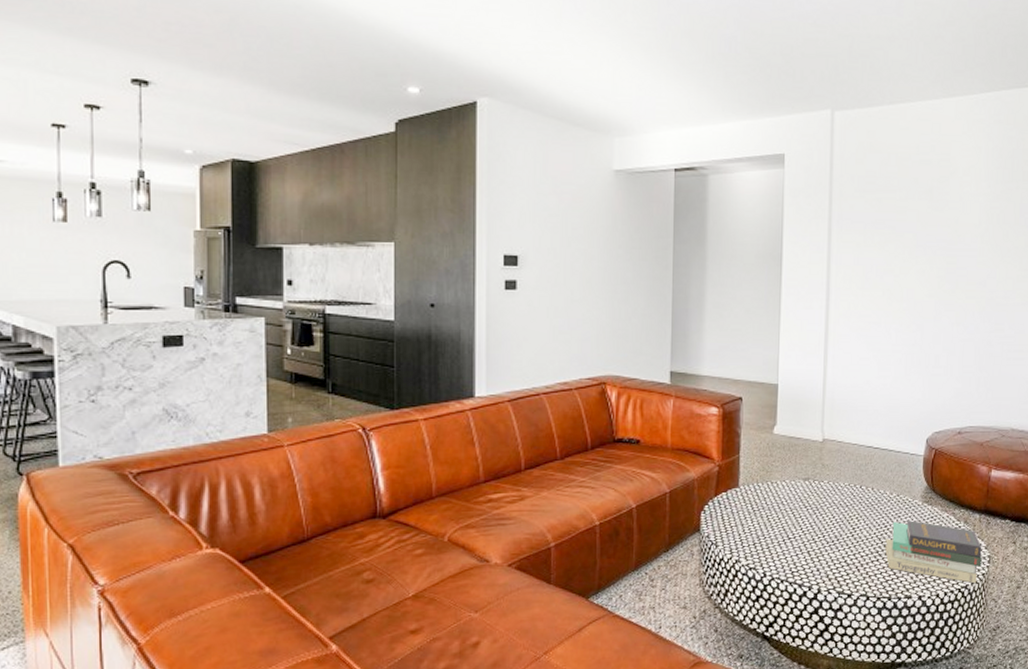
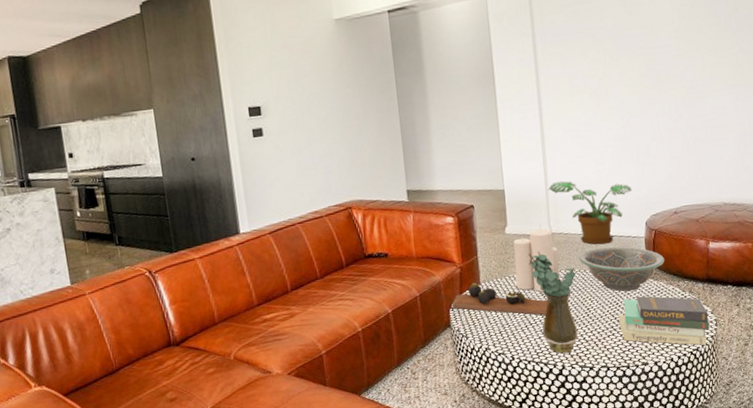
decorative tray: none [705,484,811,530] -> present [452,282,548,316]
candle: none [775,428,829,505] -> present [513,224,562,293]
vase: none [795,458,845,576] -> present [528,251,578,354]
potted plant: none [825,382,916,458] -> present [548,180,632,245]
decorative bowl: none [849,461,943,514] -> present [578,246,665,292]

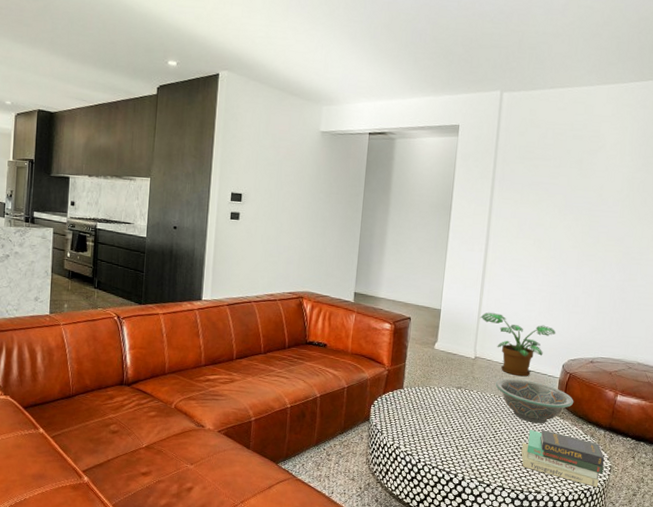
decorative tray: present [452,282,548,316] -> none [375,386,461,429]
candle: present [513,224,562,293] -> none [433,347,479,408]
vase: present [528,251,578,354] -> none [450,370,491,467]

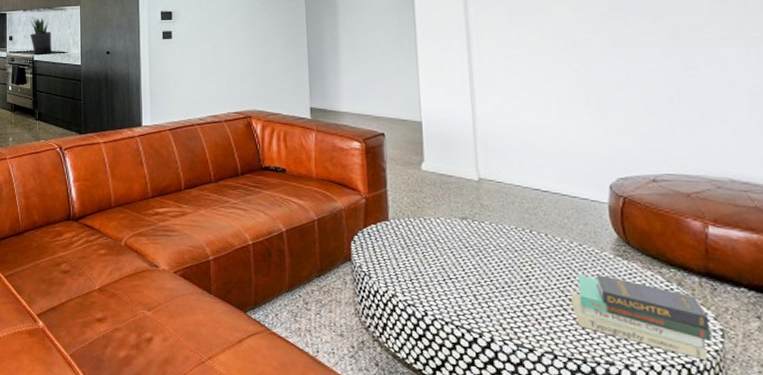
planter: none [94,184,117,224] -> present [30,17,52,56]
potted plant: present [480,312,556,377] -> none [476,121,590,203]
decorative bowl: present [495,378,574,424] -> none [514,204,639,267]

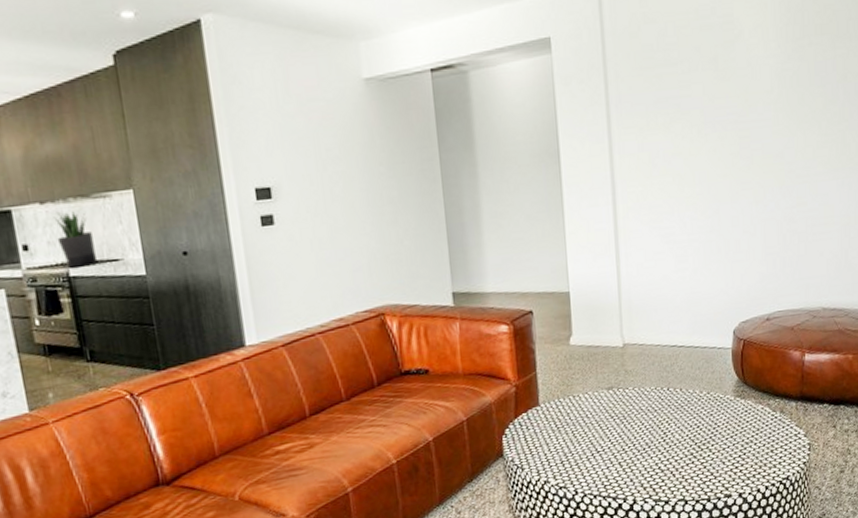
books: present [570,274,712,361] -> none [699,417,802,474]

